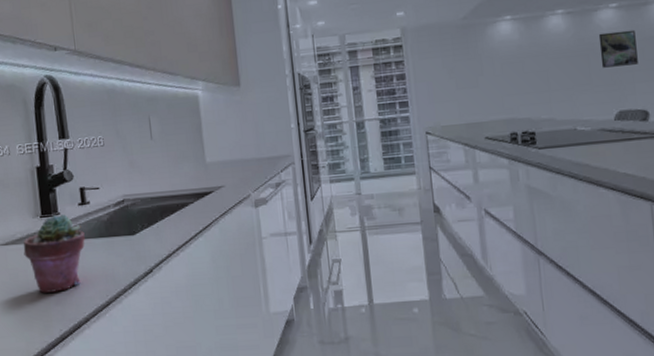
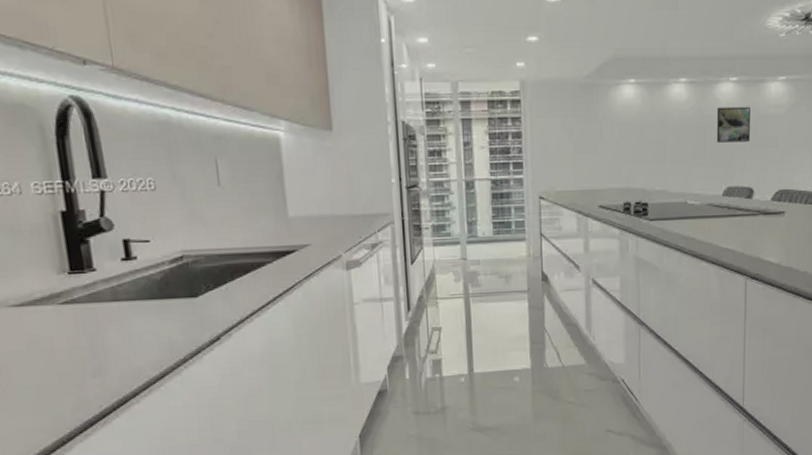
potted succulent: present [23,214,85,293] -> none [44,271,132,364]

